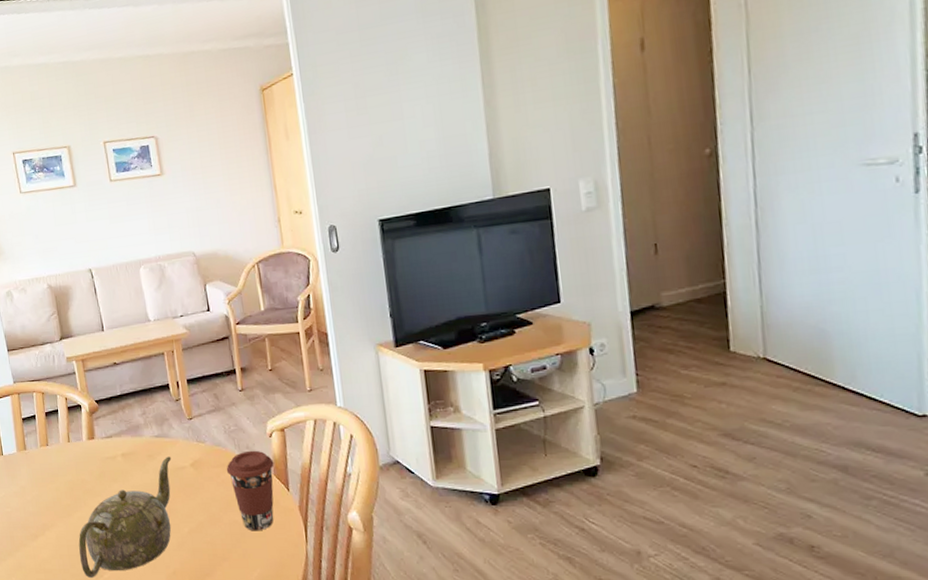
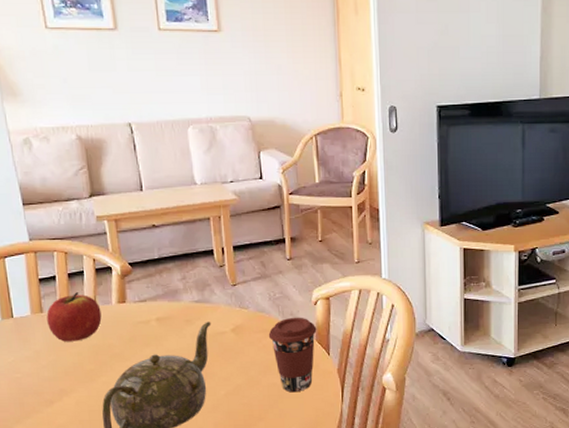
apple: none [29,430,75,478] -> present [46,292,102,342]

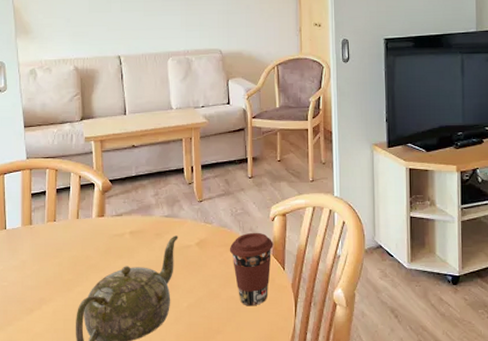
apple: present [46,292,102,342] -> none [35,206,82,252]

